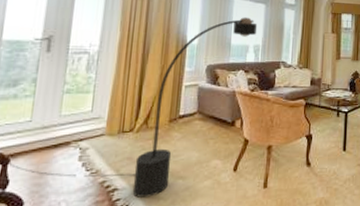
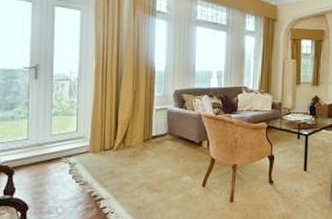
floor lamp: present [10,17,257,198] -> none [14,45,219,206]

